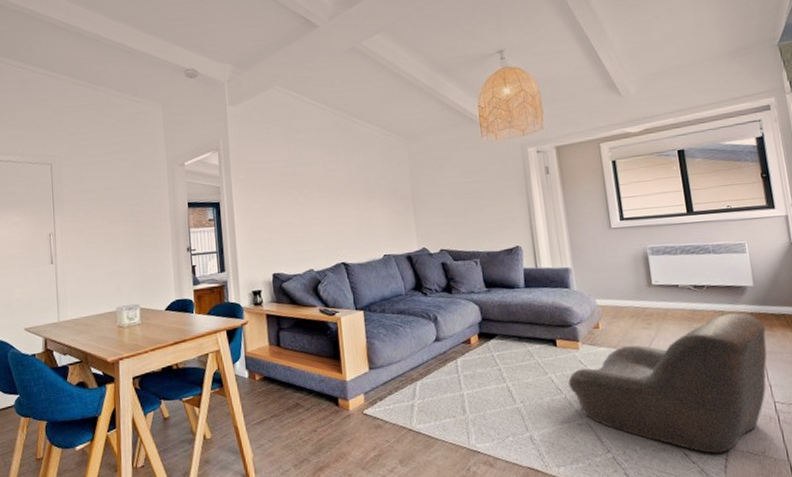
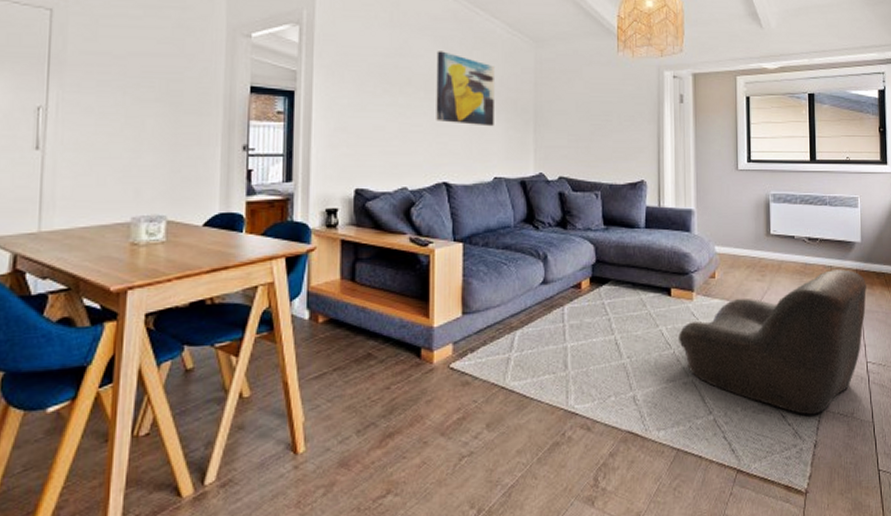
wall art: none [325,156,379,214] -> present [436,51,494,127]

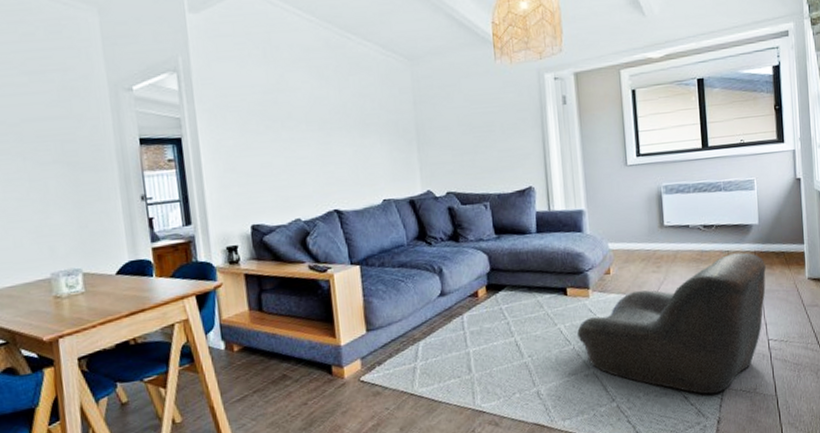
wall art: present [436,51,494,127] -> none [313,81,378,152]

